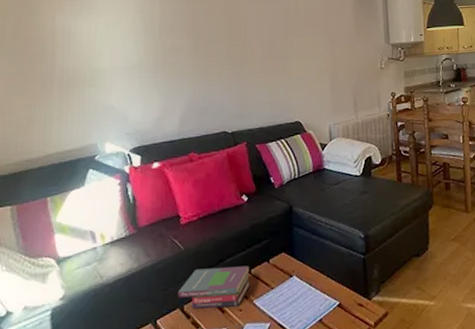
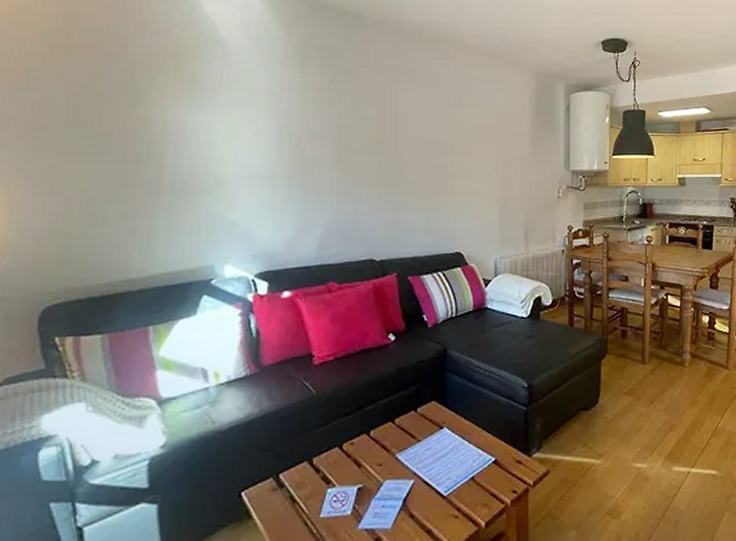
books: present [177,265,250,310] -> none [306,414,393,463]

